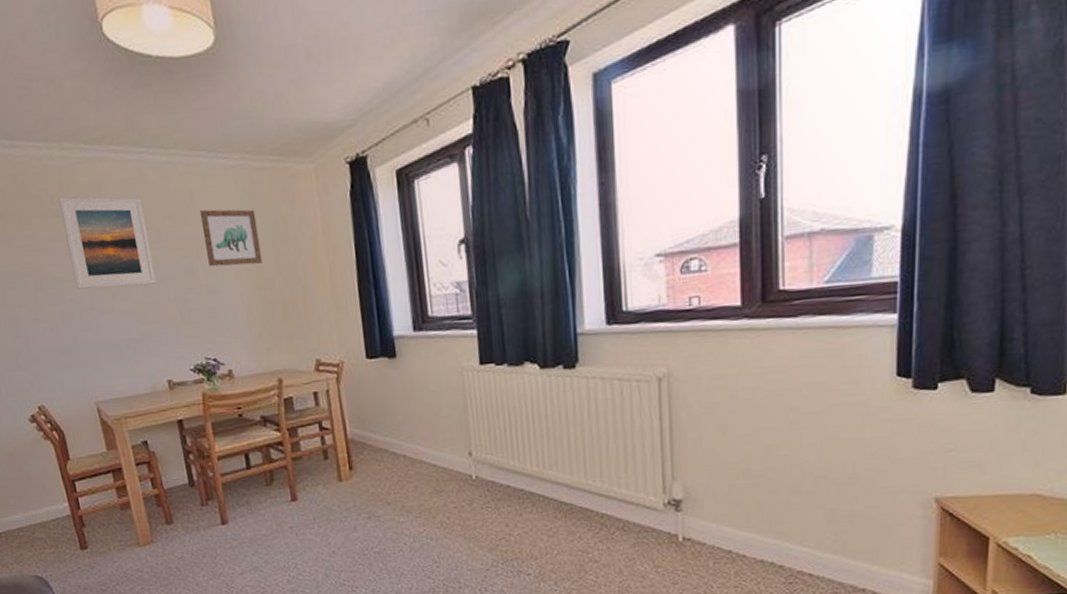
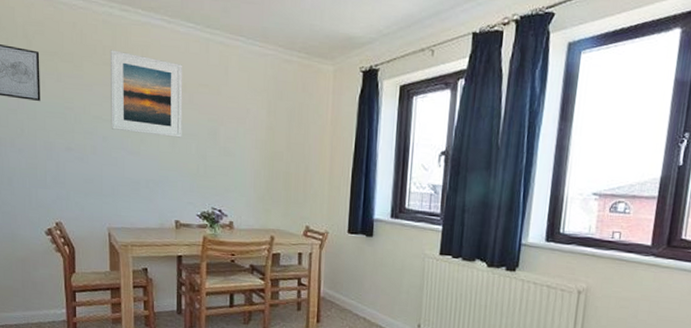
wall art: present [199,209,263,267] -> none [230,85,278,138]

